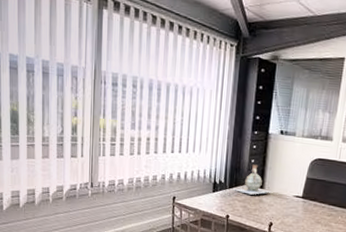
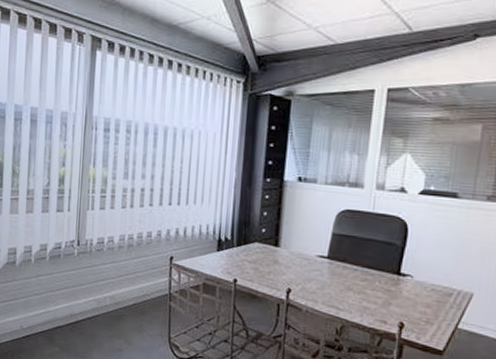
ceramic jug: present [233,164,271,195] -> none [241,217,289,255]

